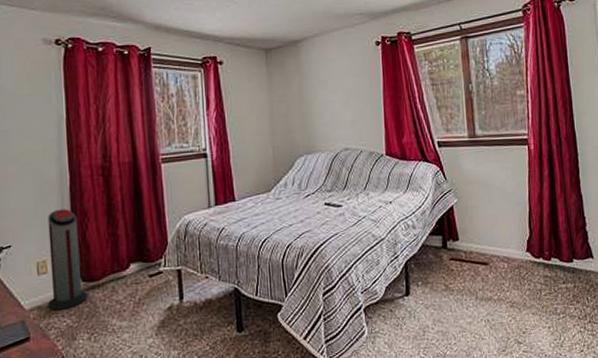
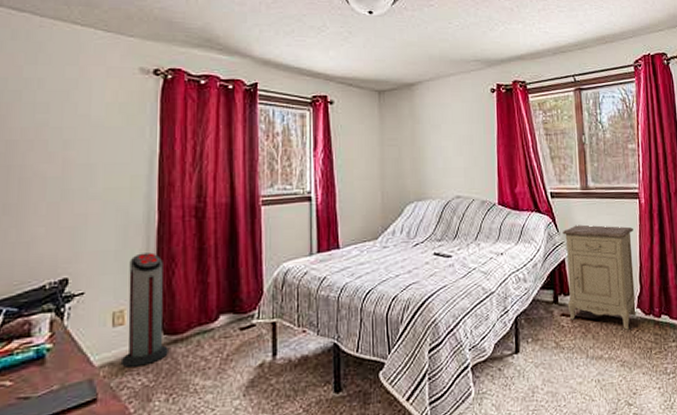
nightstand: none [450,172,526,273] -> present [562,224,636,330]

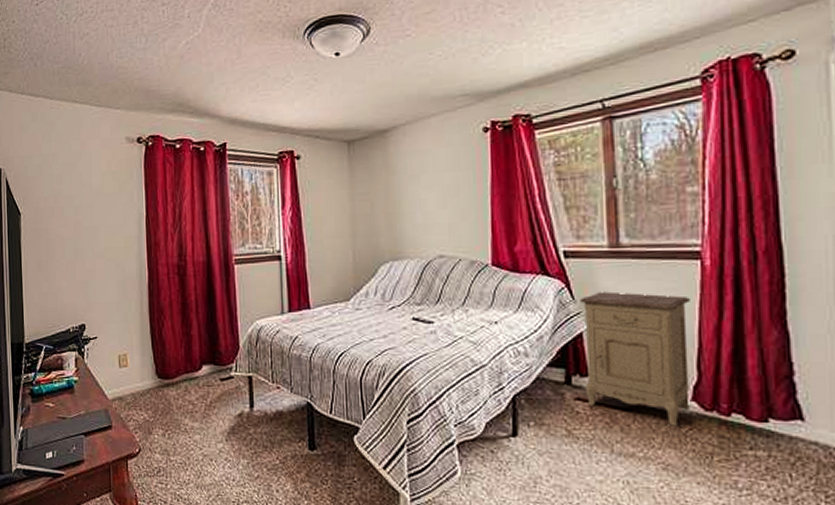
air purifier: present [122,252,168,368] -> none [128,305,163,403]

